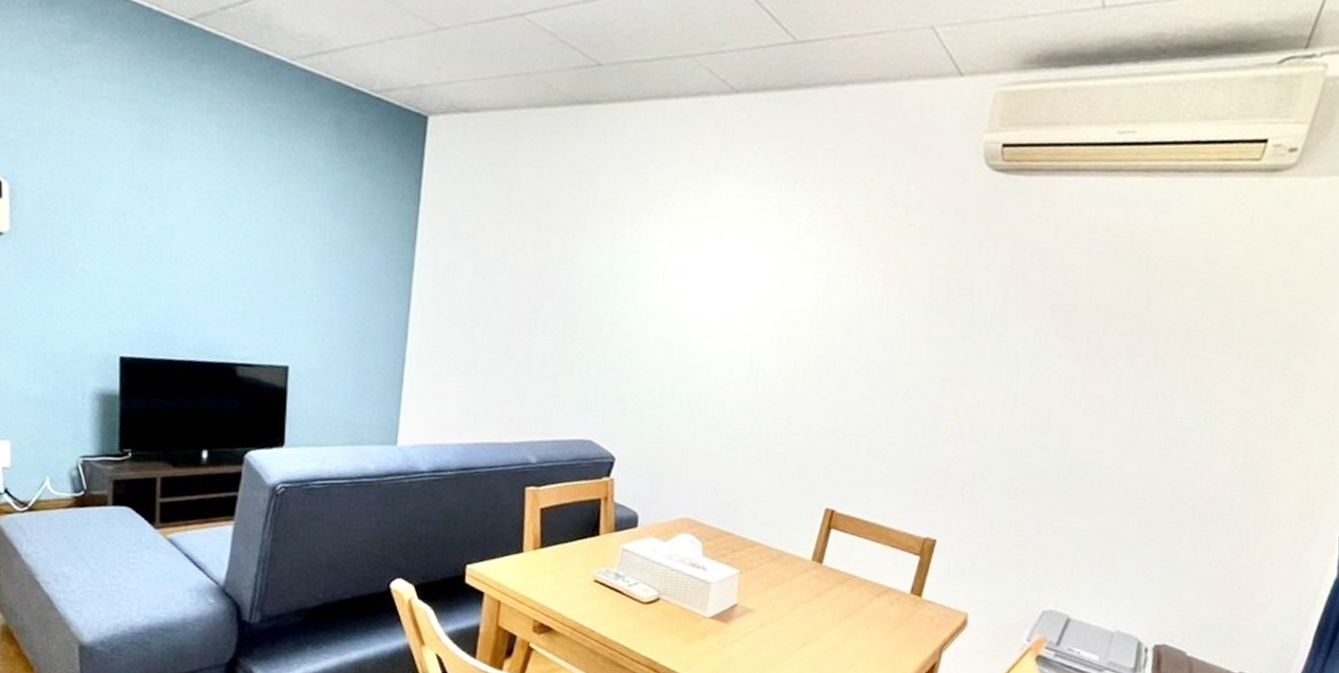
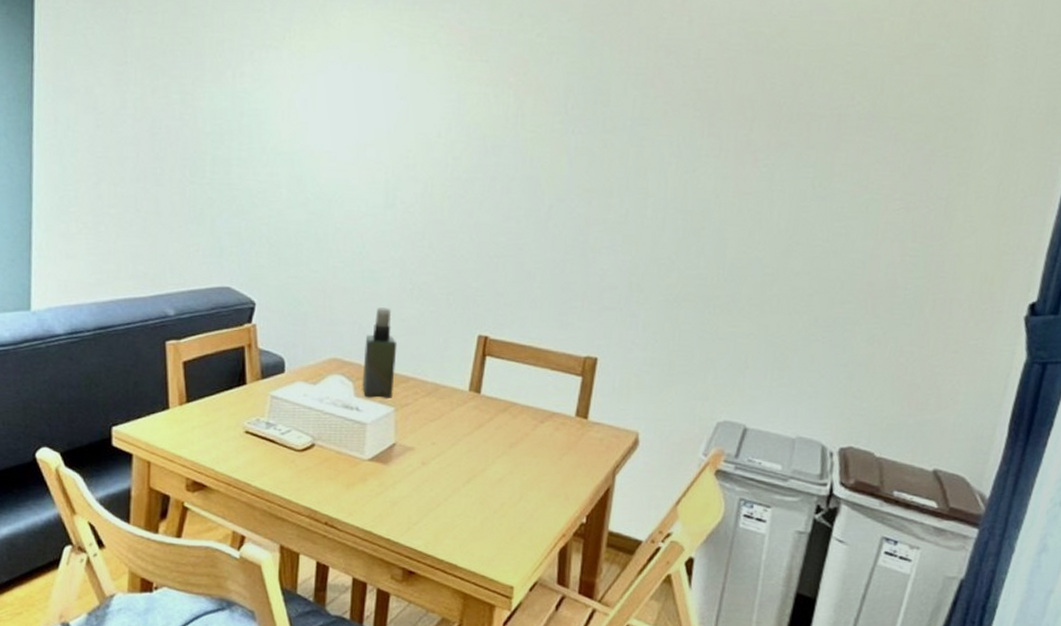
spray bottle: none [710,473,748,561] -> present [362,307,398,398]

